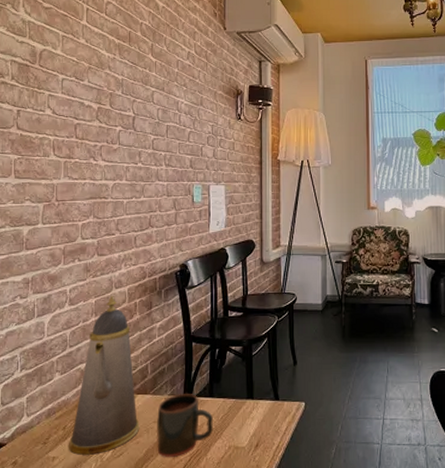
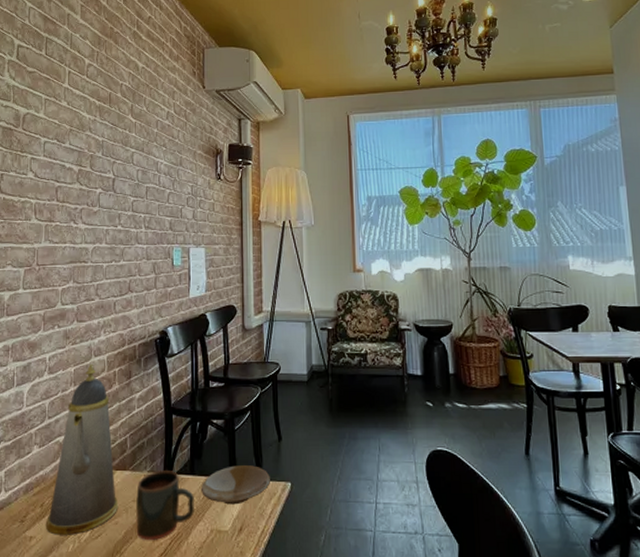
saucer: none [219,388,287,424] -> present [200,465,271,505]

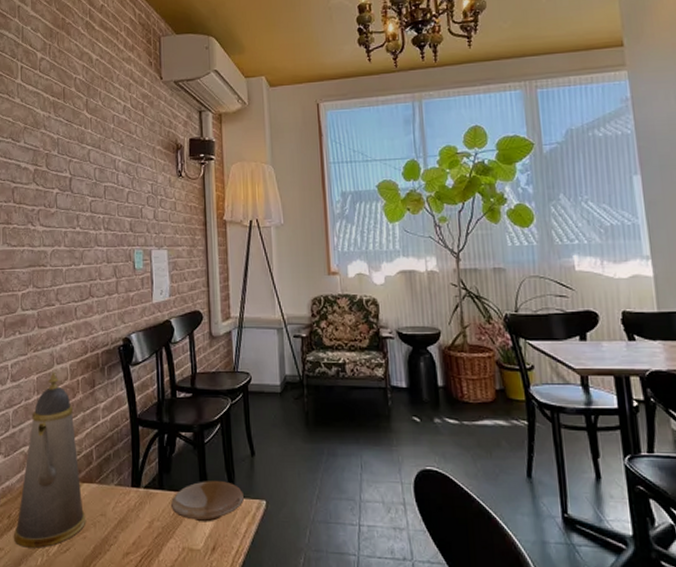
mug: present [136,471,194,540] -> none [104,484,164,556]

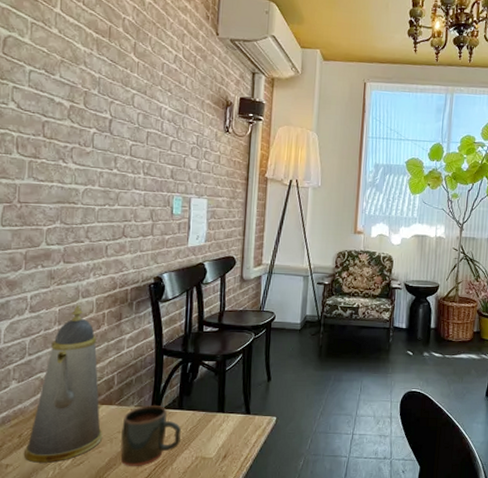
mug: none [104,484,164,556] -> present [120,405,181,466]
saucer: present [170,481,245,522] -> none [188,402,258,436]

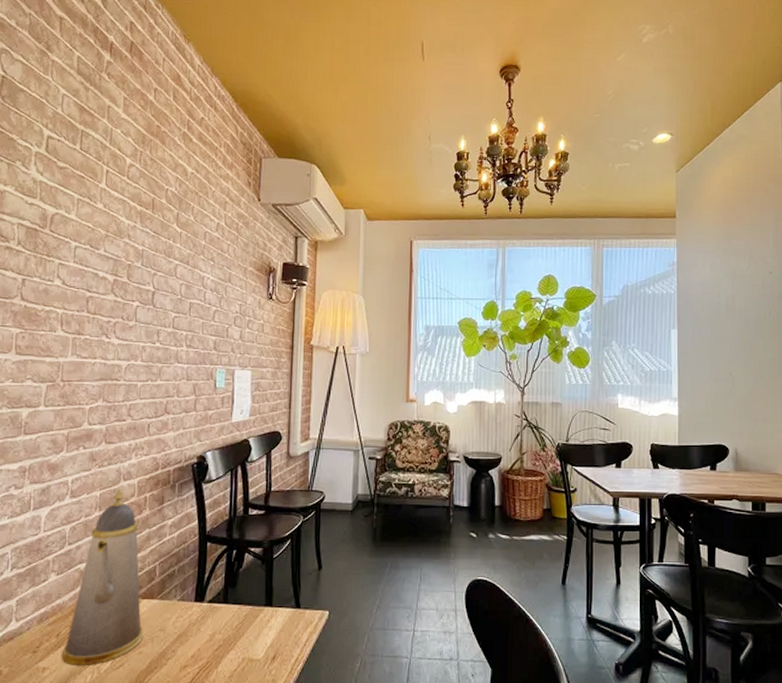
mug: present [120,405,181,466] -> none [162,599,226,669]

